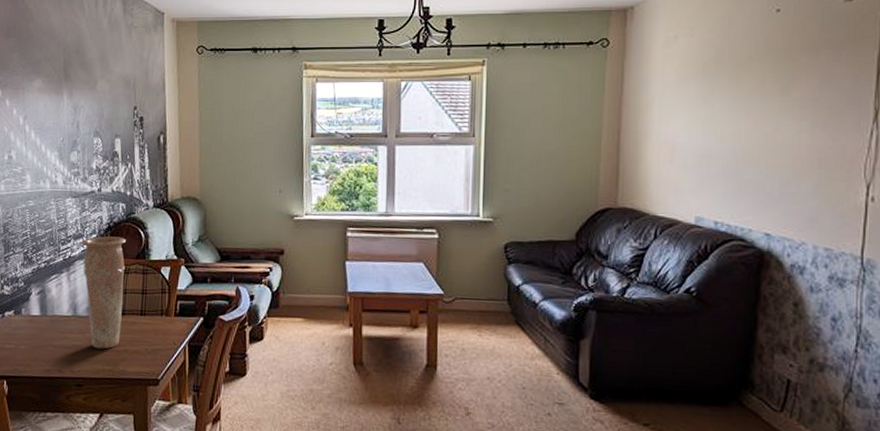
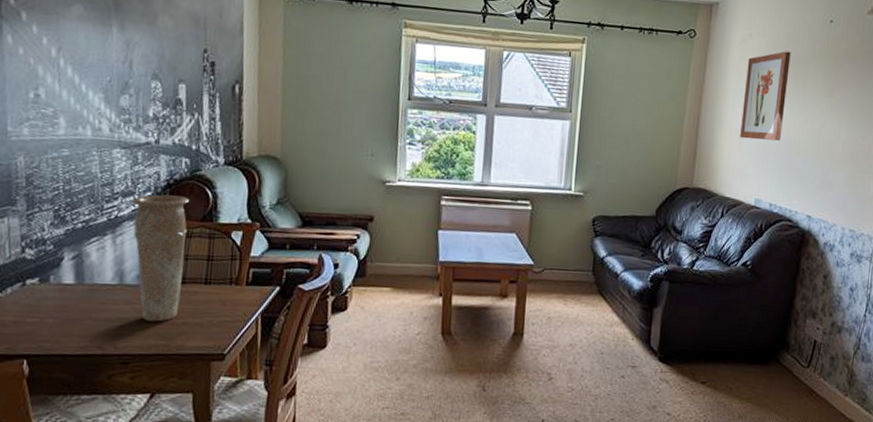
wall art: none [671,50,728,151] -> present [740,51,791,141]

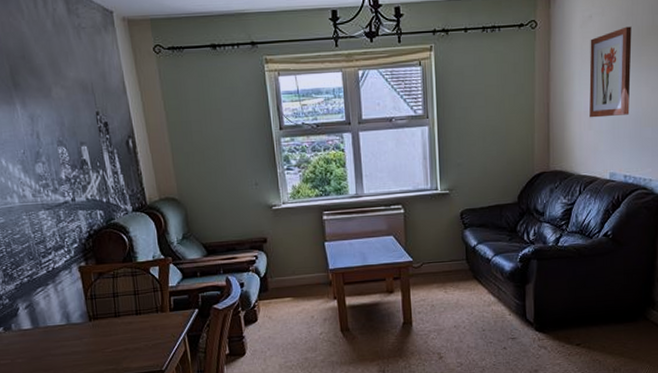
vase: present [132,194,190,322] -> none [63,243,119,352]

